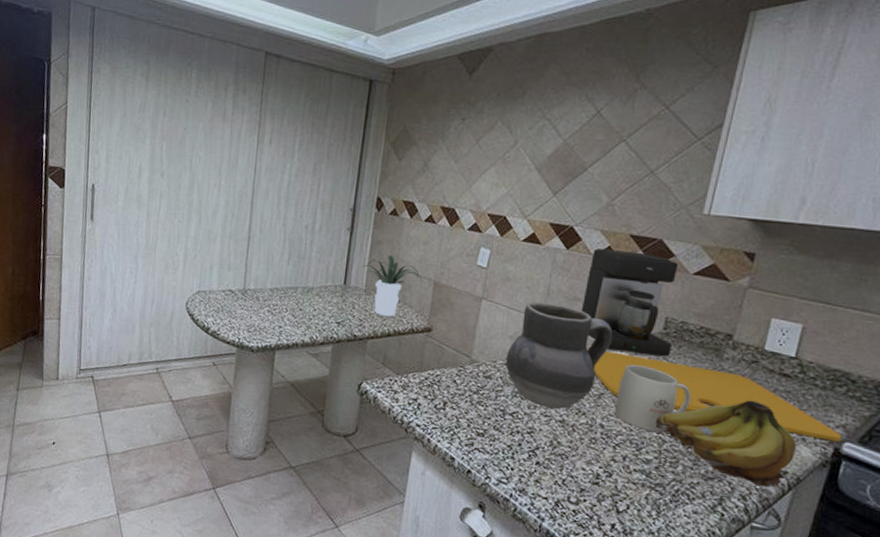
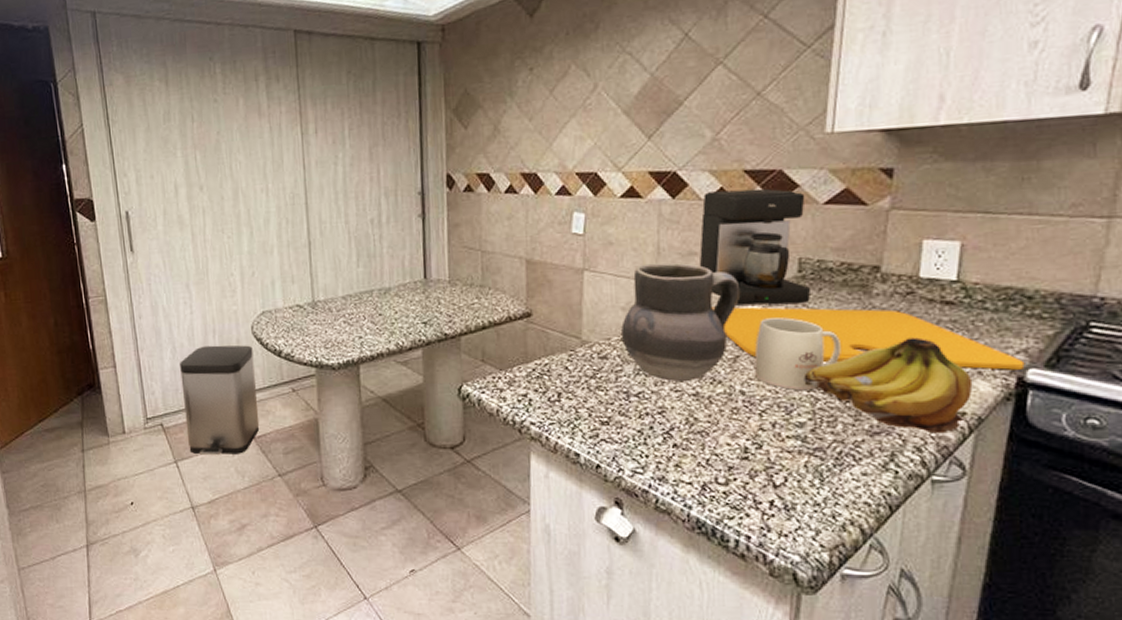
pedal bin: none [113,313,184,414] -> present [179,345,260,456]
potted plant: present [356,255,423,317] -> none [435,238,513,308]

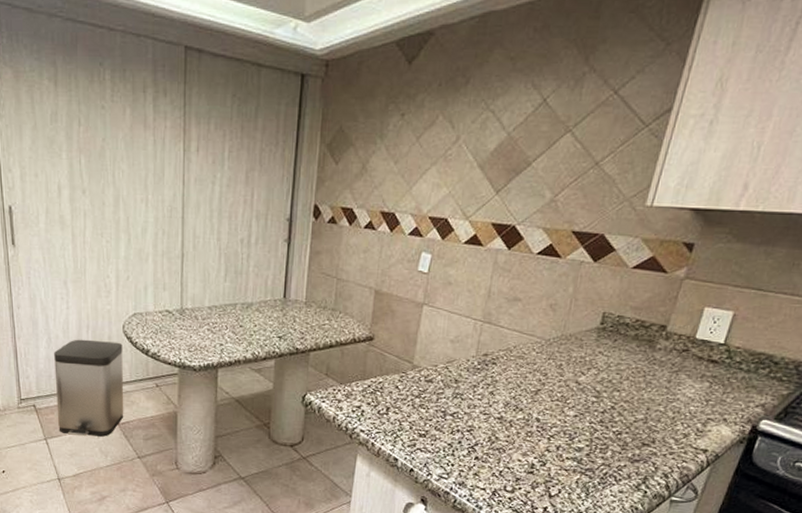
ceramic jug: present [620,262,741,382] -> none [446,304,552,408]
coffee maker: present [699,188,812,305] -> none [520,247,619,351]
cutting board: present [711,307,1025,370] -> none [525,346,760,420]
mug: present [754,317,841,391] -> none [550,360,623,423]
fruit: present [803,337,973,434] -> none [588,387,719,465]

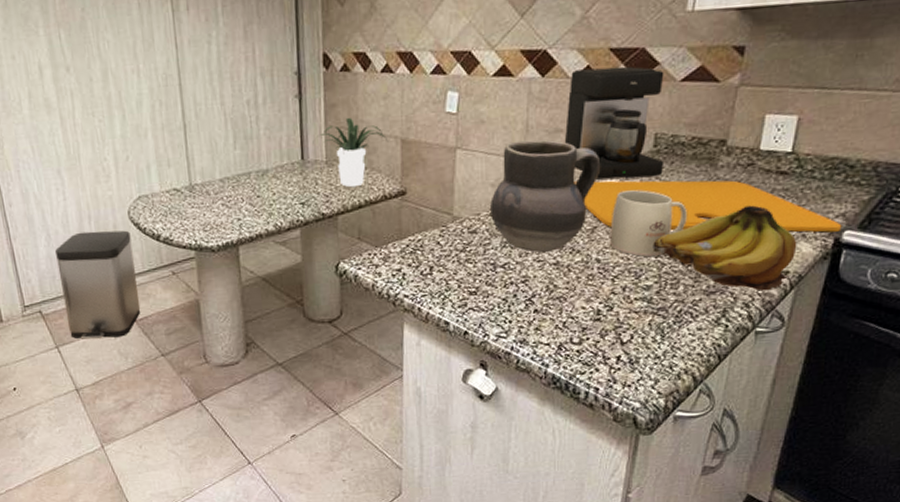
potted plant: none [295,266,364,329] -> present [312,118,389,188]
ceramic jug: none [446,304,552,408] -> present [489,140,601,253]
coffee maker: none [520,247,619,351] -> present [564,66,665,179]
cutting board: none [525,346,760,420] -> present [573,180,842,233]
mug: none [550,360,623,423] -> present [610,189,687,257]
fruit: none [588,387,719,465] -> present [652,205,797,291]

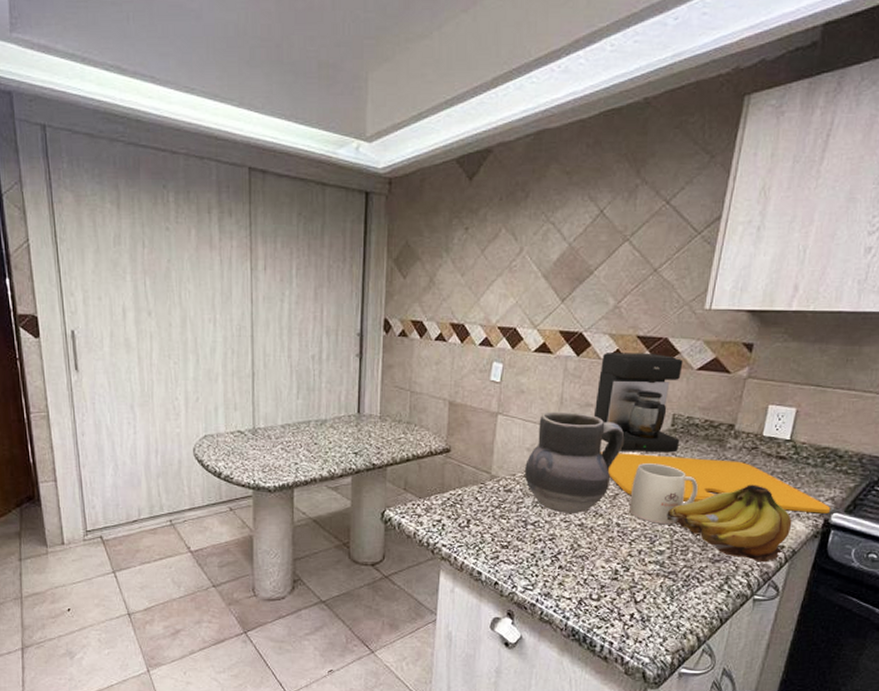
pedal bin: present [54,230,141,340] -> none [120,465,197,567]
potted plant: present [312,118,389,188] -> none [369,379,438,442]

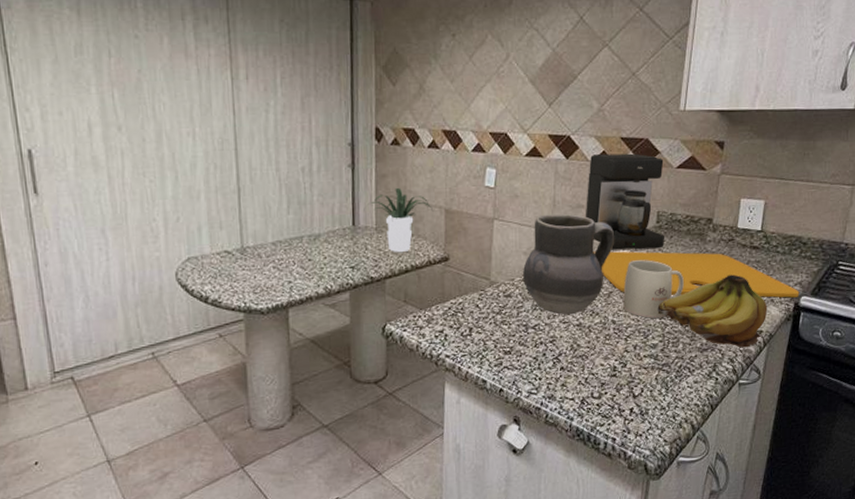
potted plant: none [369,379,438,442] -> present [363,188,434,253]

